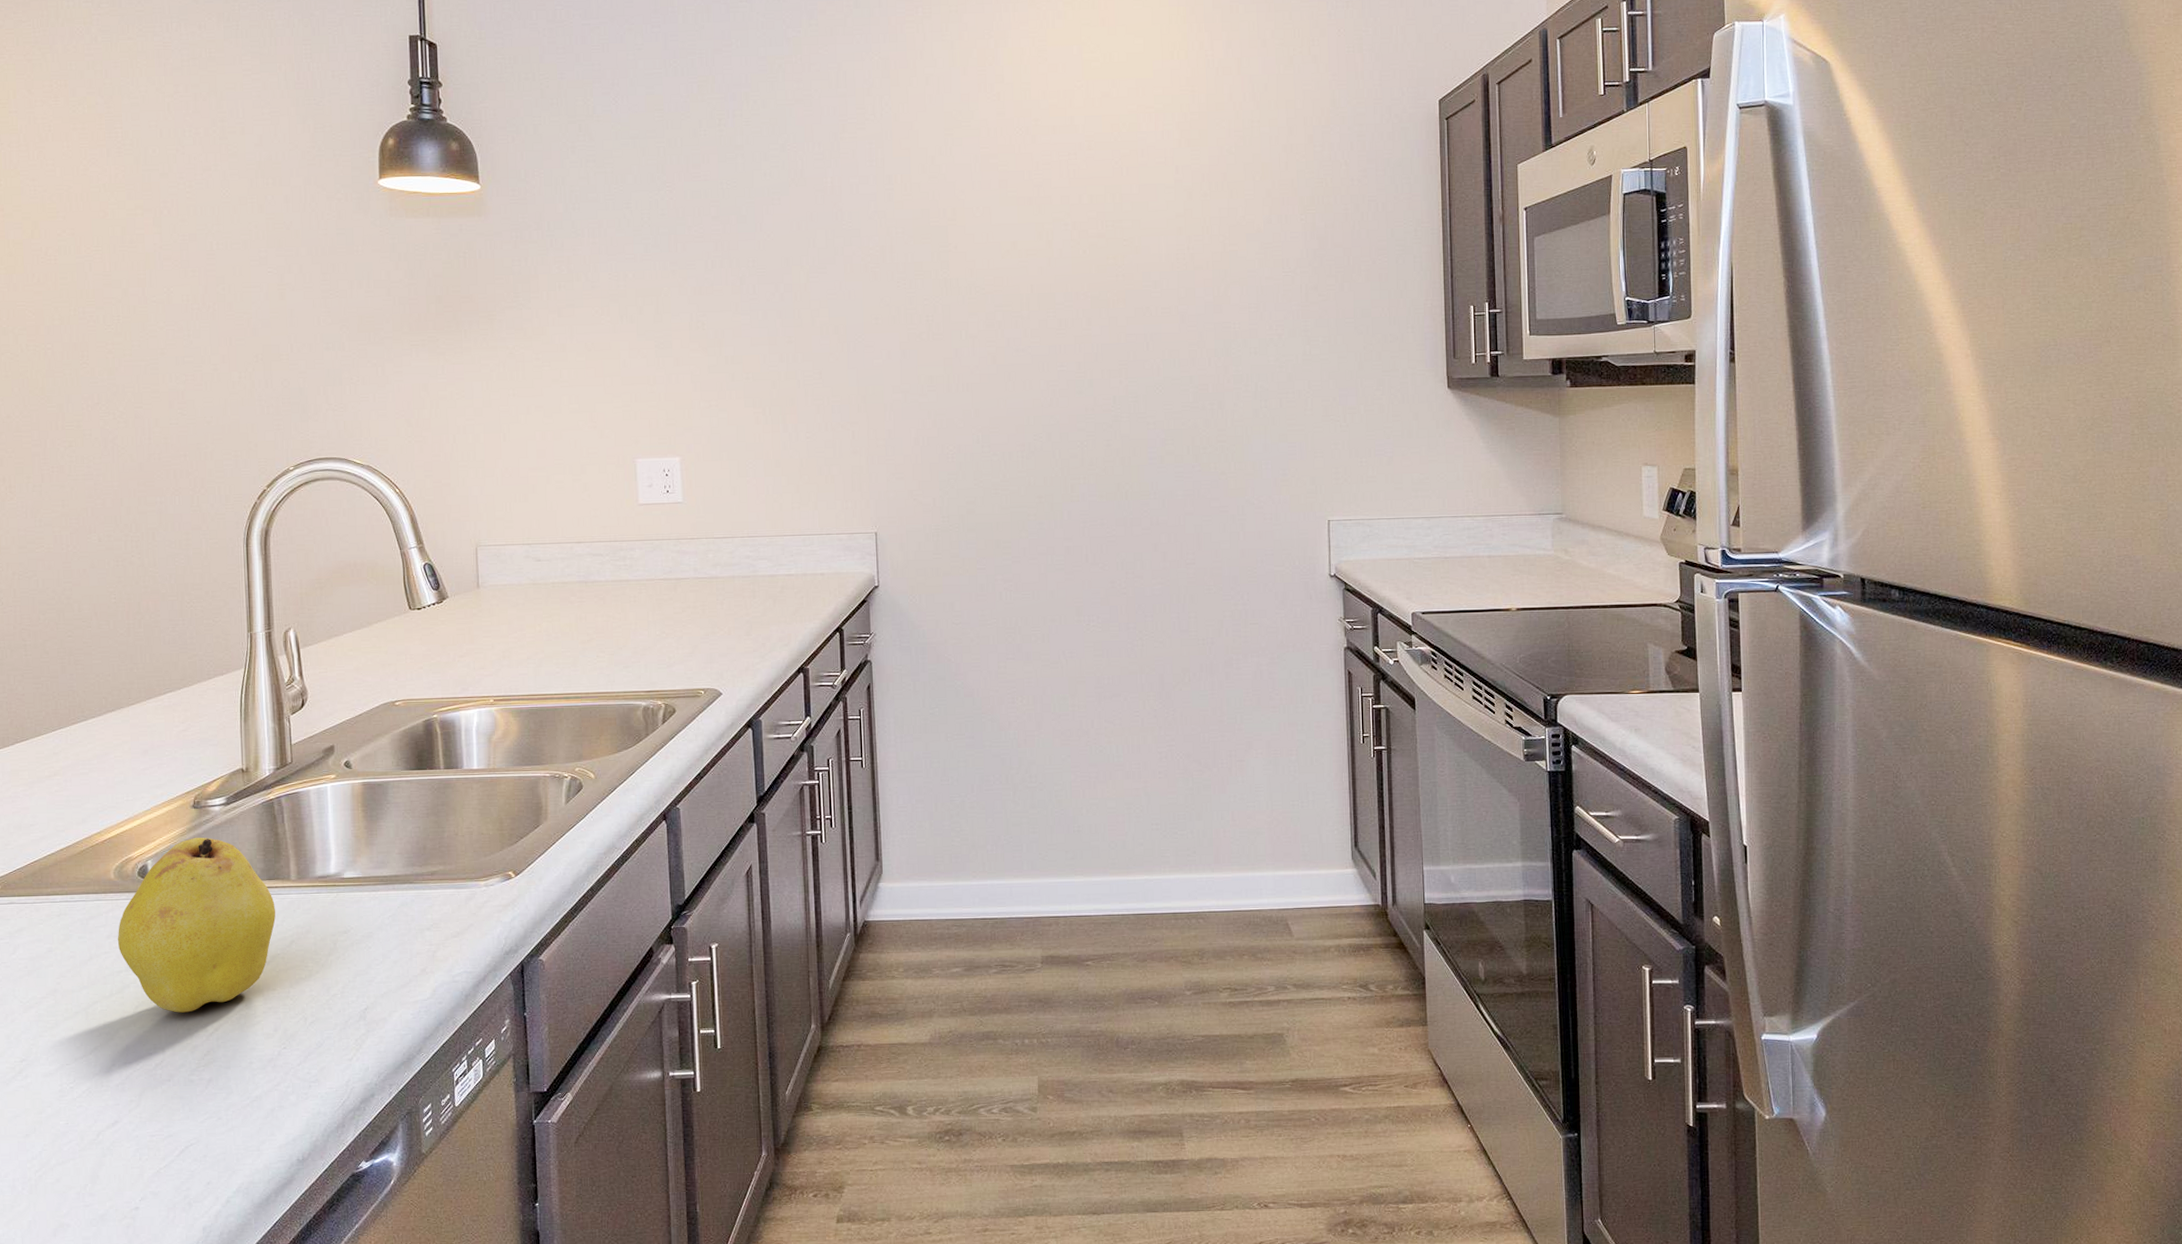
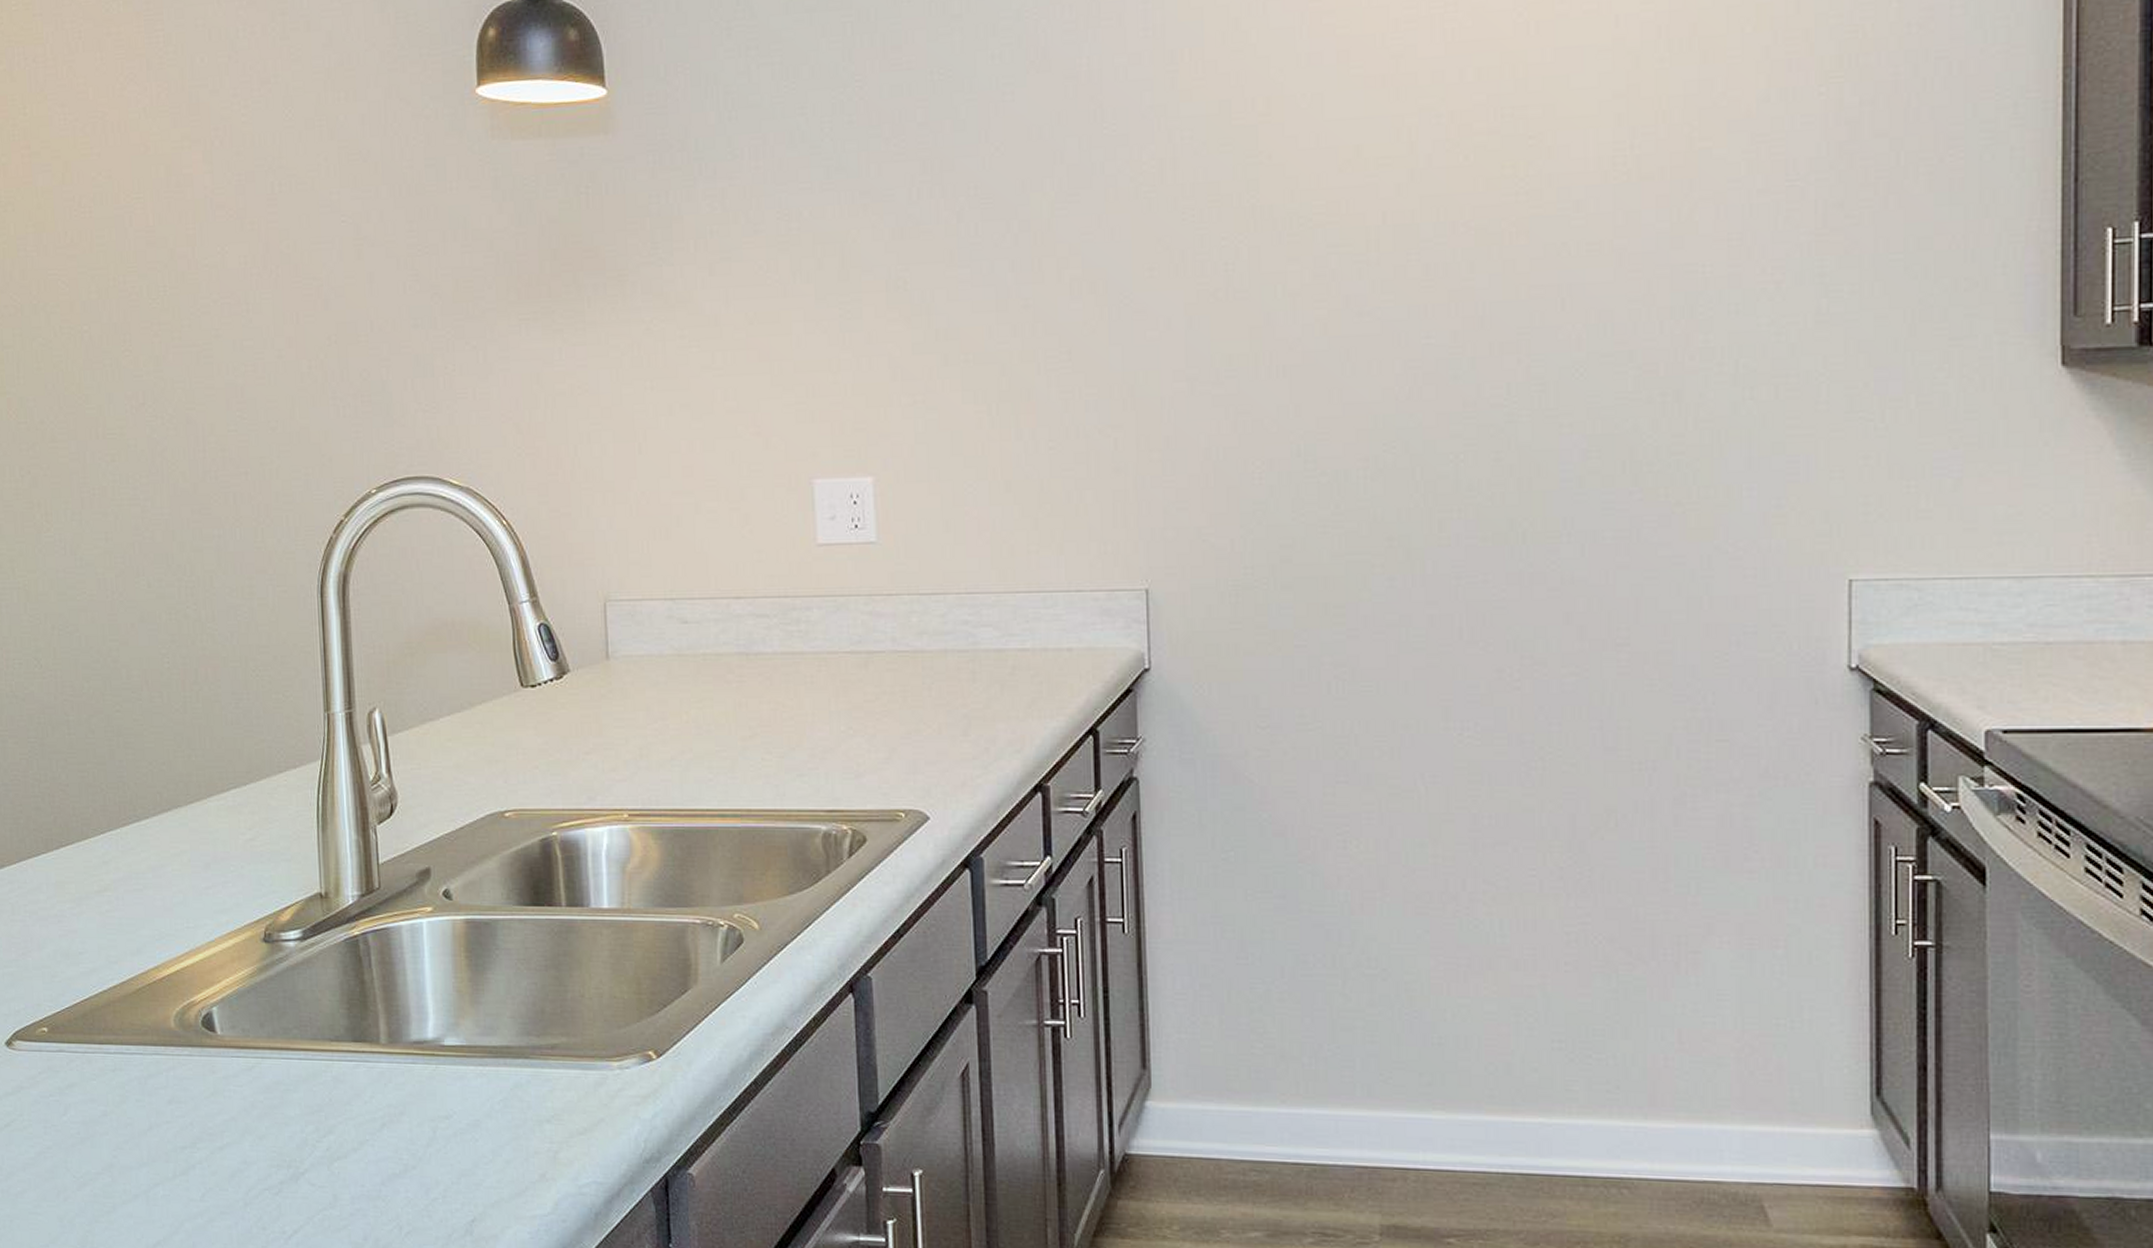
fruit: present [117,837,276,1013] -> none [180,980,363,1207]

